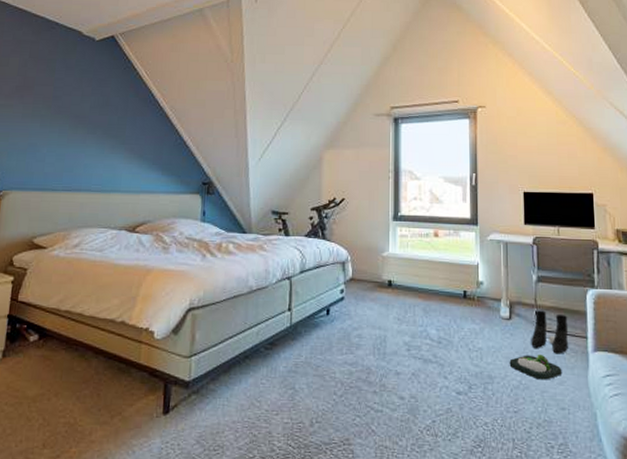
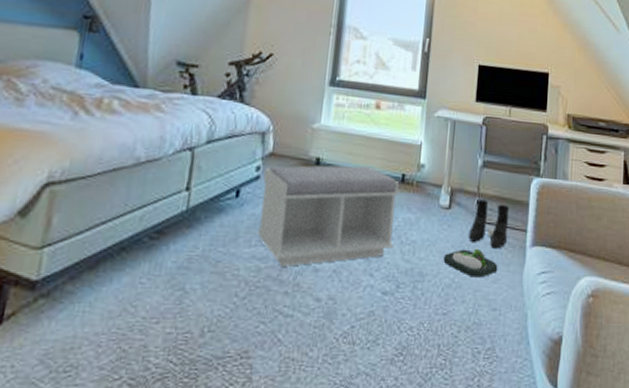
bench: none [347,285,463,370] -> present [257,165,399,267]

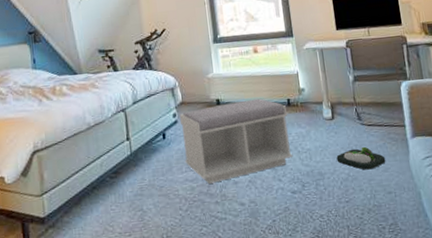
boots: present [469,199,510,249] -> none [354,107,389,145]

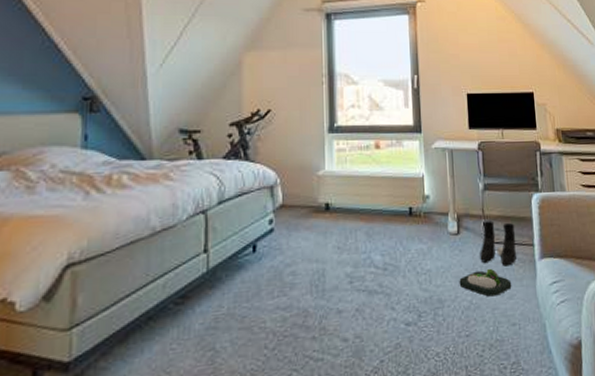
bench: present [180,98,293,184] -> none [278,205,411,313]
boots: none [354,107,389,145] -> present [480,221,516,267]

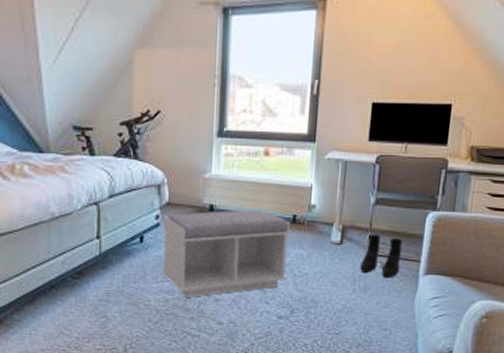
bench: none [278,205,411,313] -> present [162,210,291,298]
shoe: present [459,268,512,297] -> none [335,278,390,303]

